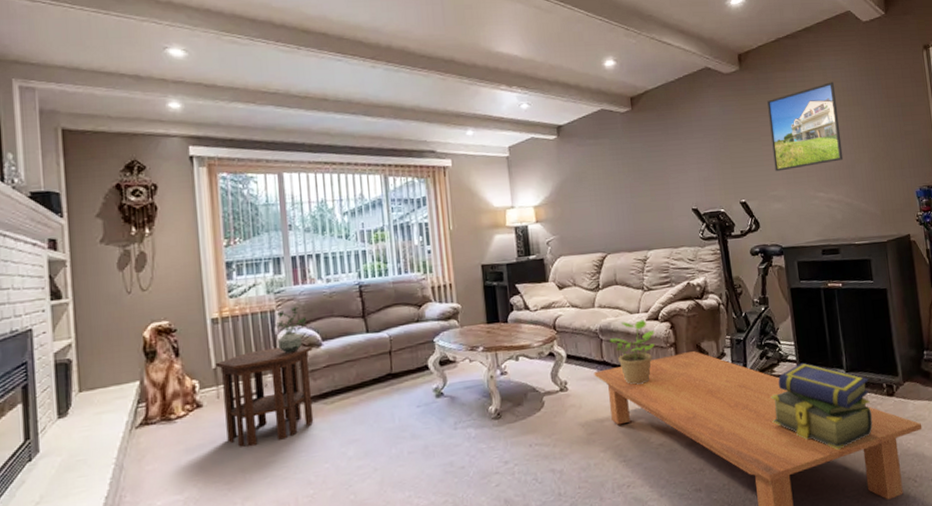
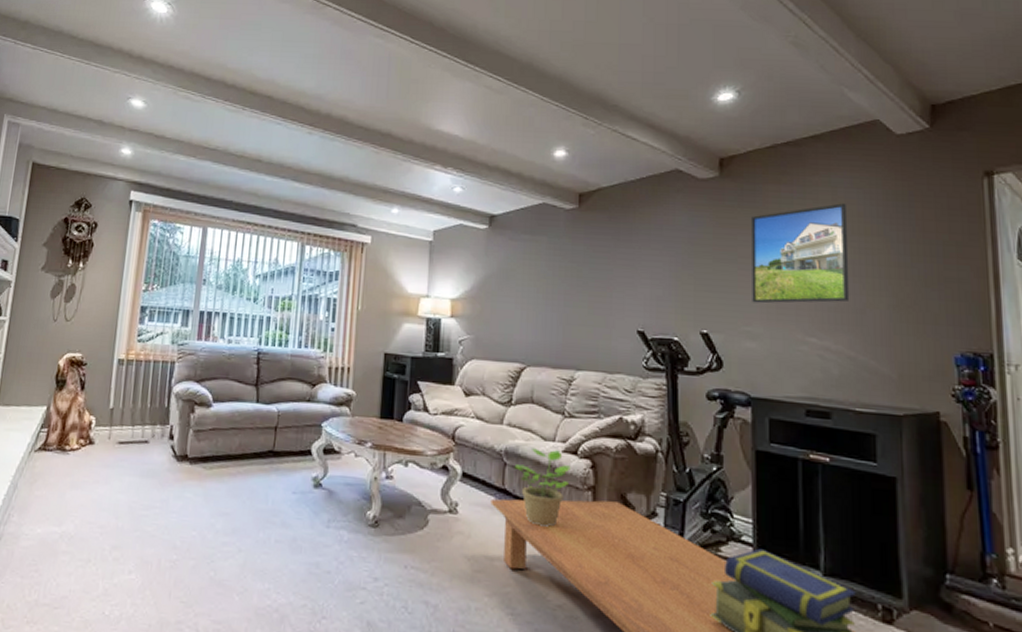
side table: present [215,345,314,448] -> none [109,398,203,496]
potted plant: present [277,306,307,354] -> none [172,361,203,409]

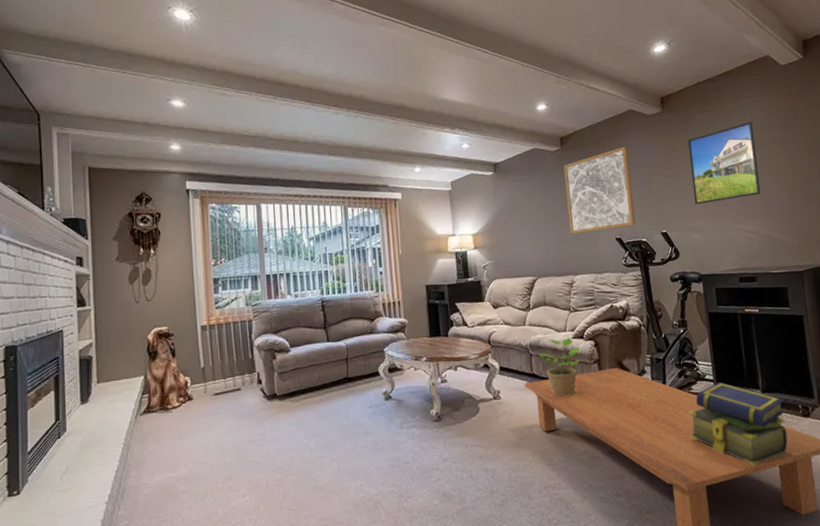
wall art: none [577,214,668,319] -> present [564,146,636,234]

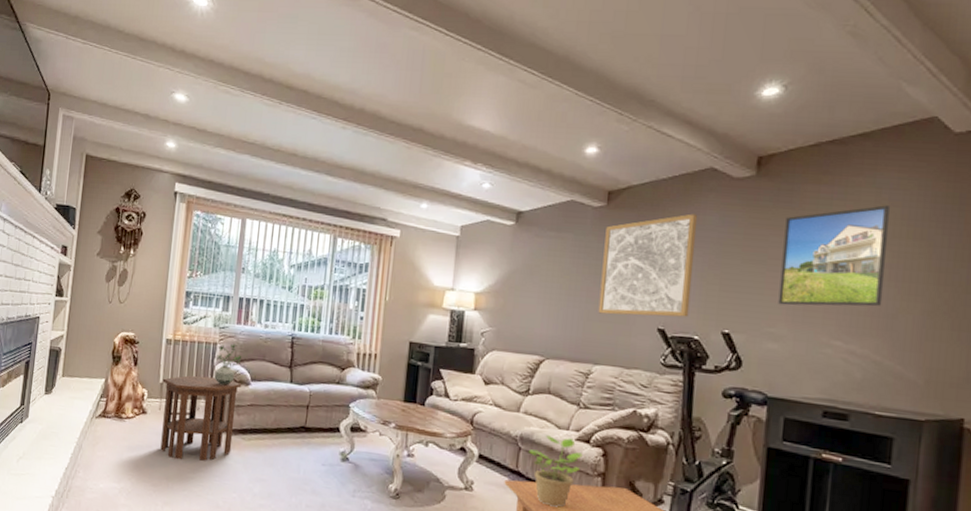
side table: none [204,351,283,436] -> present [160,375,242,461]
potted plant: none [253,317,278,357] -> present [214,343,242,386]

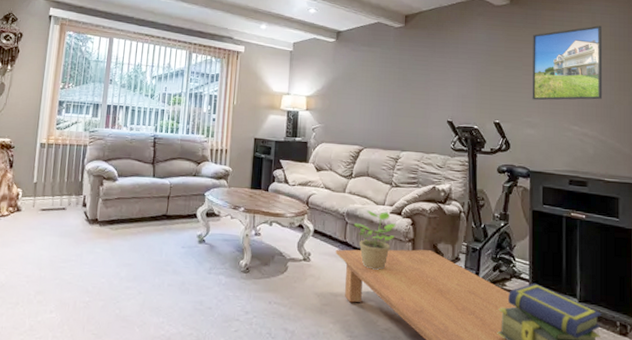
side table: present [160,375,242,461] -> none [33,174,110,252]
potted plant: present [214,343,242,386] -> none [84,145,110,182]
wall art: present [598,213,698,317] -> none [402,32,472,112]

